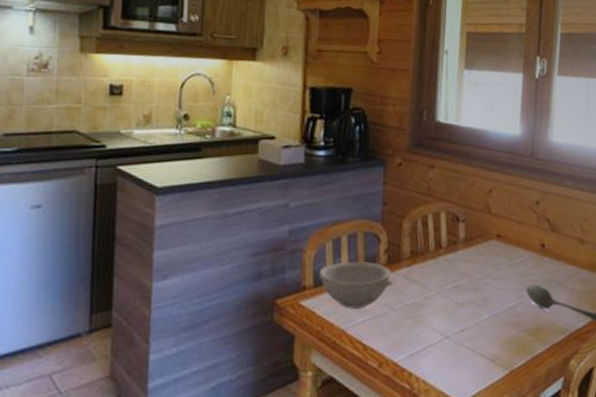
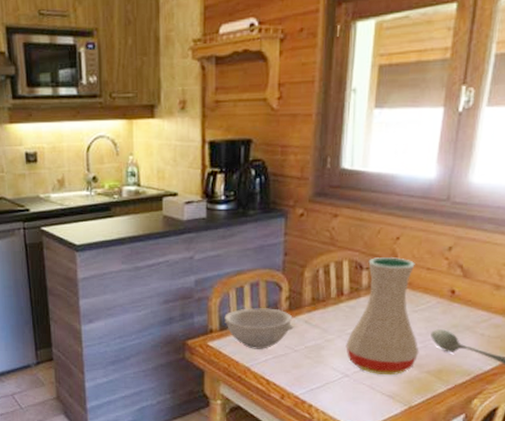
vase: none [445,210,517,336] -> present [346,257,419,376]

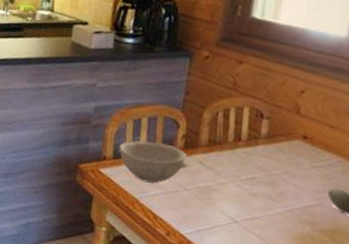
vase: present [346,257,419,376] -> none [238,108,318,229]

